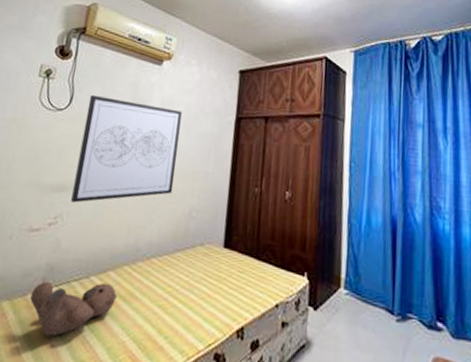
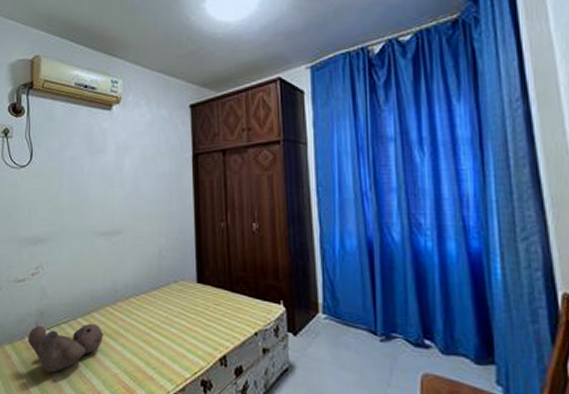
wall art: present [71,94,182,203] -> none [48,148,140,253]

